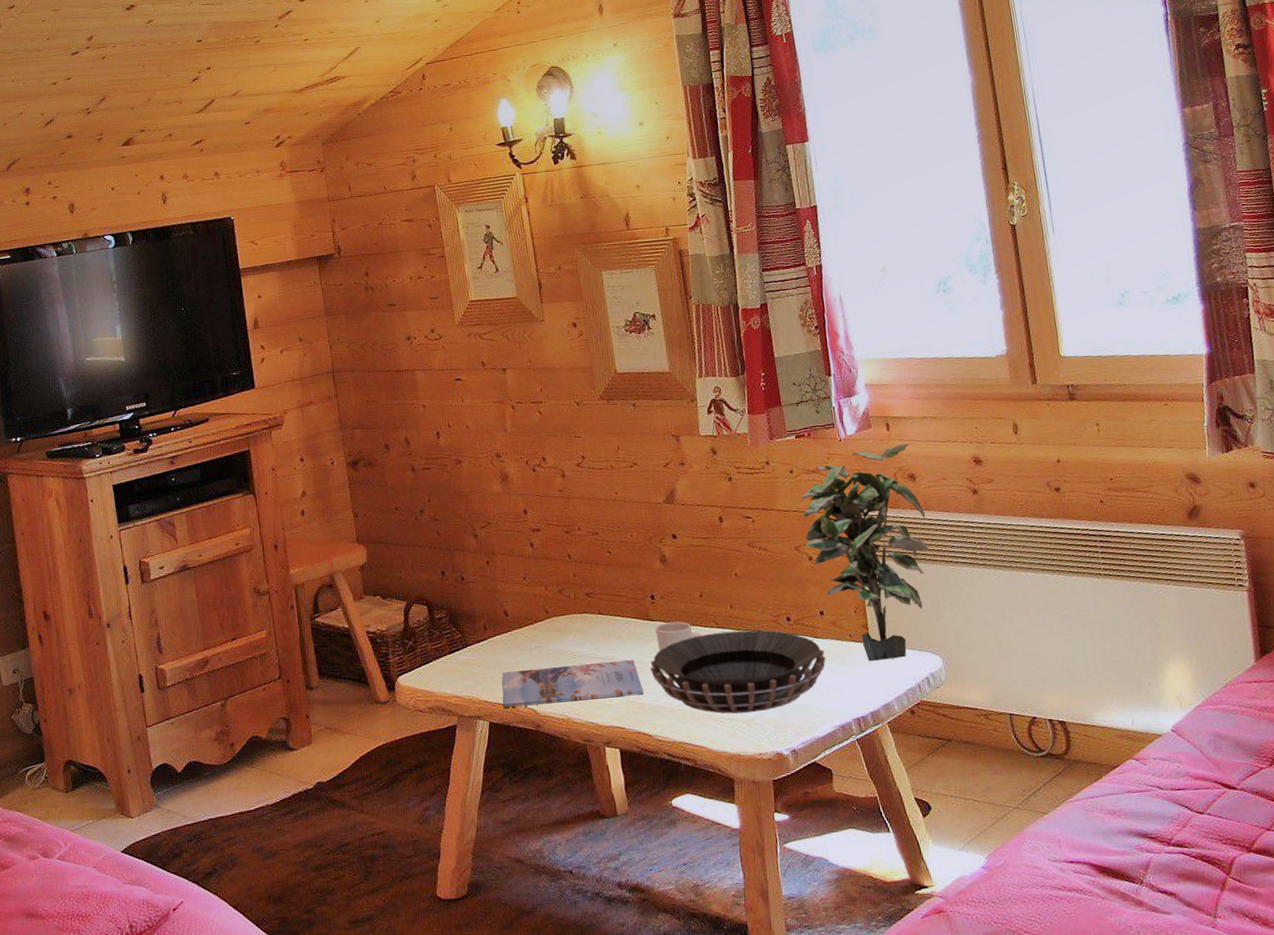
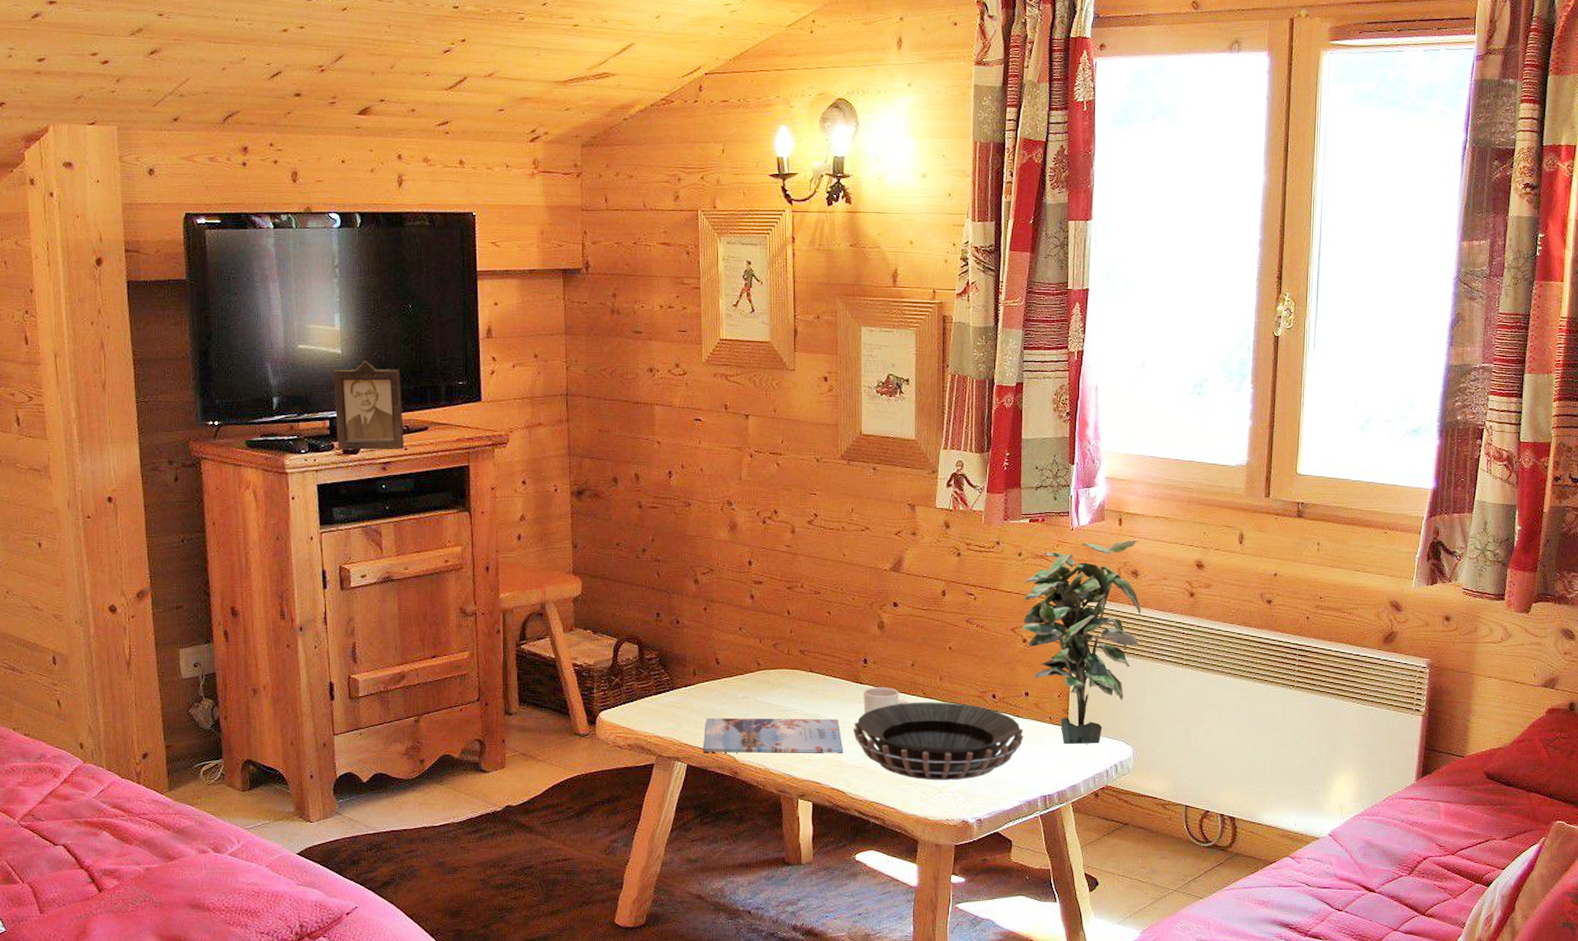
photo frame: none [119,364,189,450] -> present [333,361,405,450]

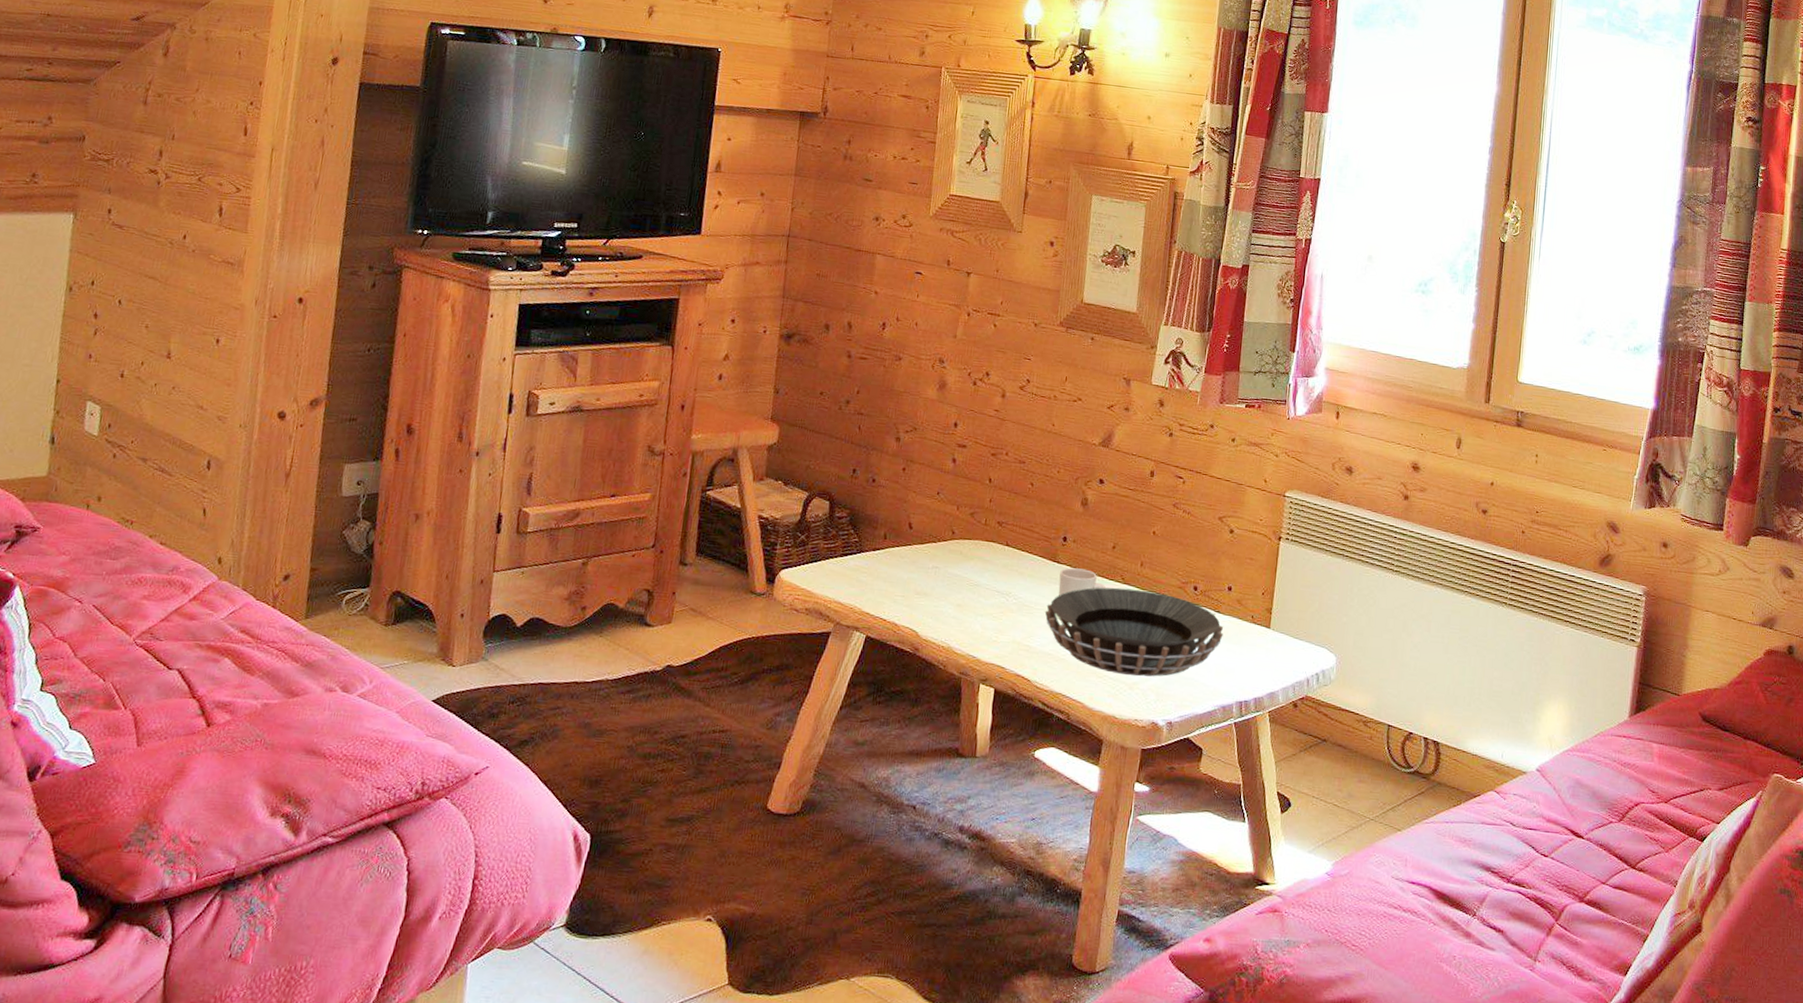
photo frame: present [333,361,405,450] -> none [547,183,623,276]
magazine: present [703,718,844,753] -> none [885,587,1034,637]
potted plant: present [1022,541,1142,745] -> none [1230,433,1355,649]

